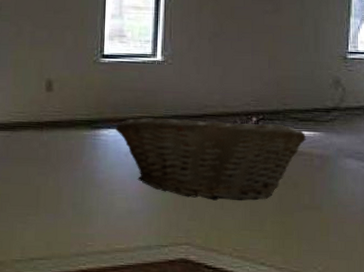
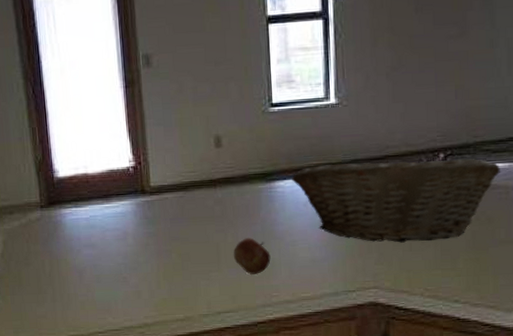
apple: none [52,182,89,222] -> present [233,237,271,276]

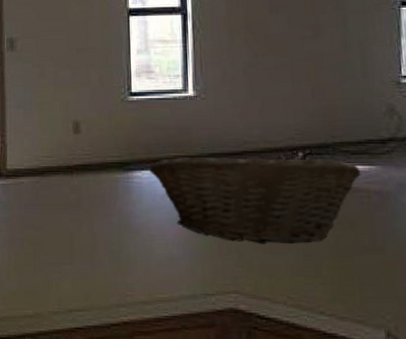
apple: present [233,237,271,276] -> none [87,228,126,271]

